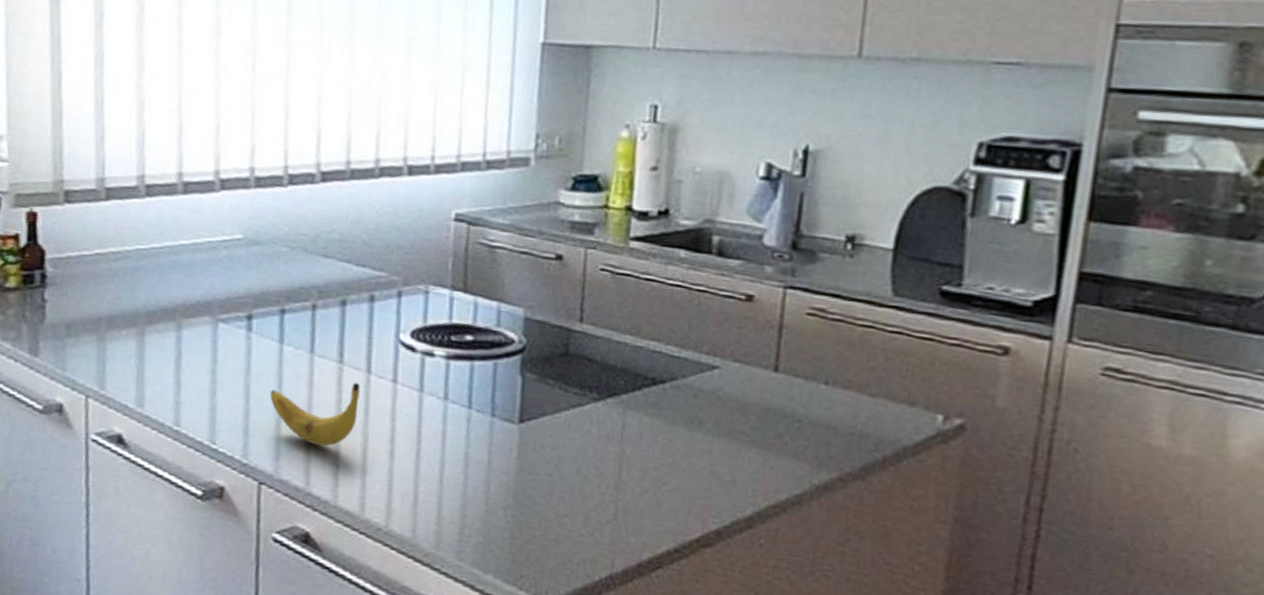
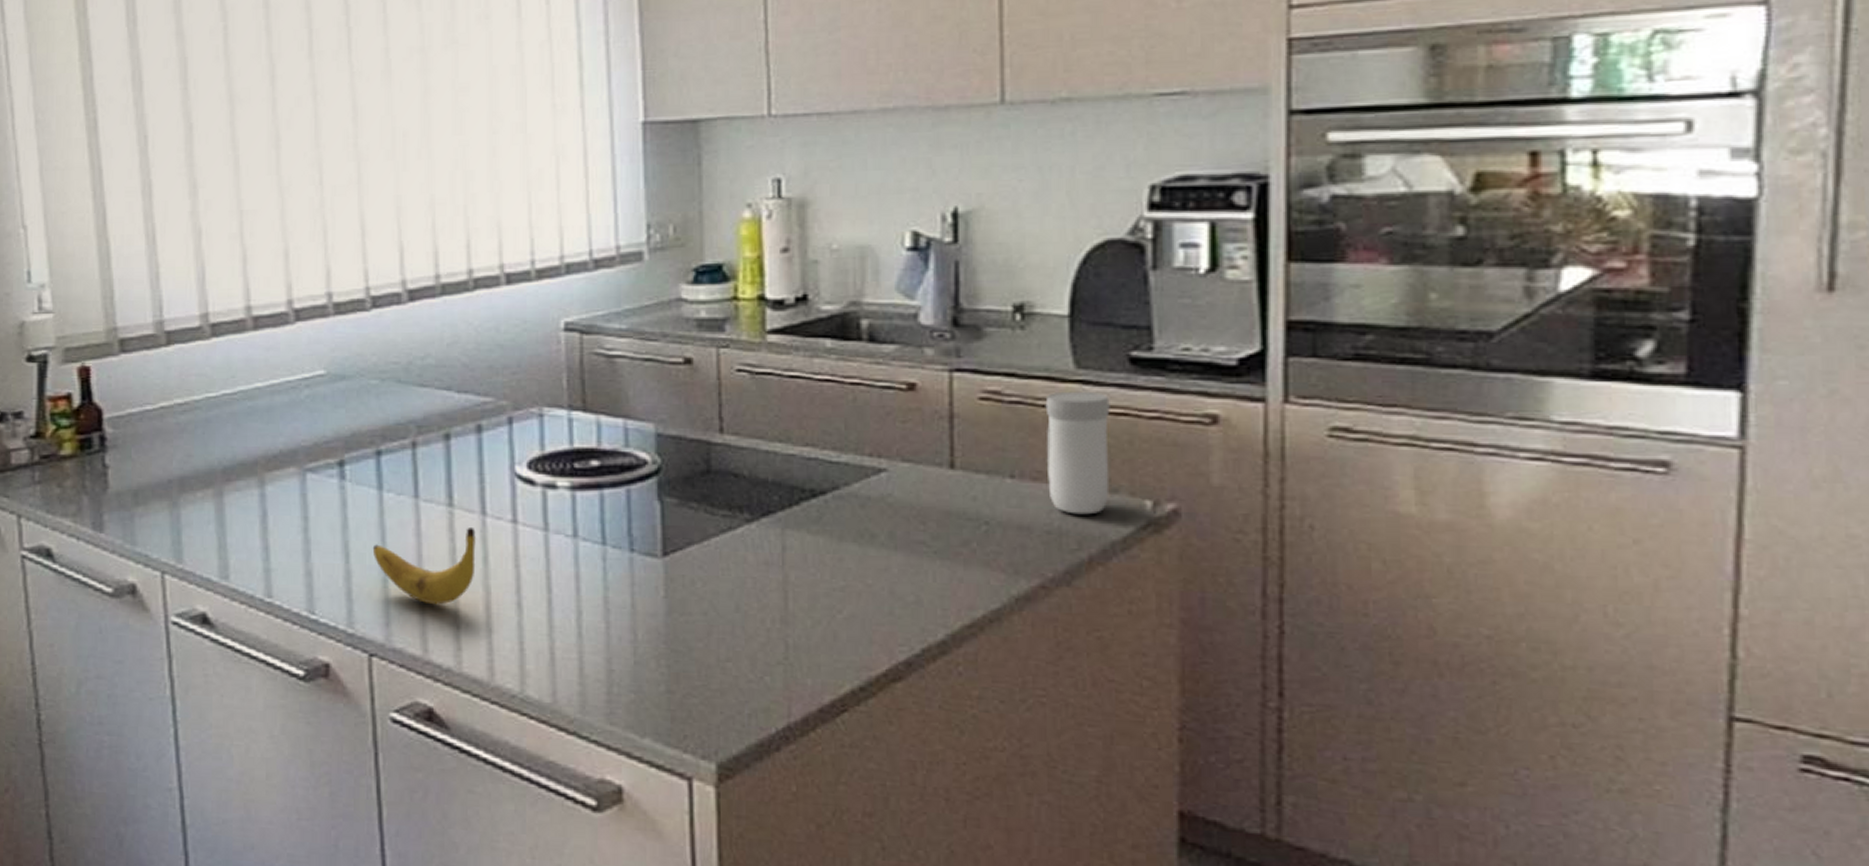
mug: none [856,314,919,422] -> present [1045,391,1110,515]

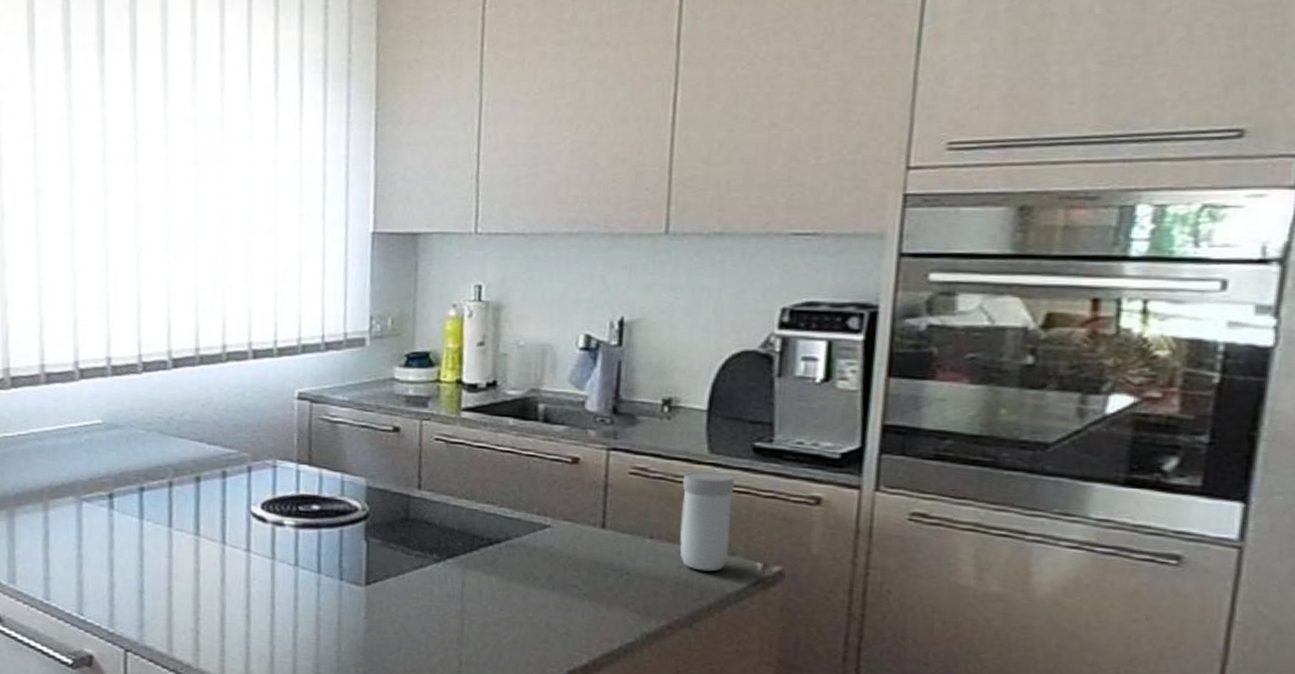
banana: present [372,528,476,605] -> none [132,553,216,614]

